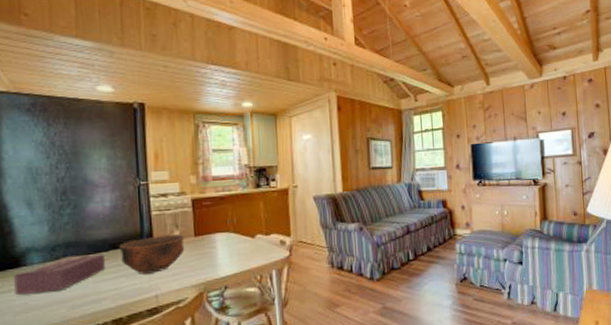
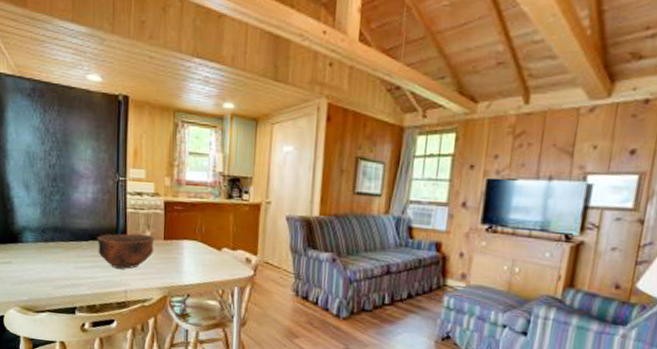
tissue box: present [14,254,105,296] -> none [13,240,84,270]

